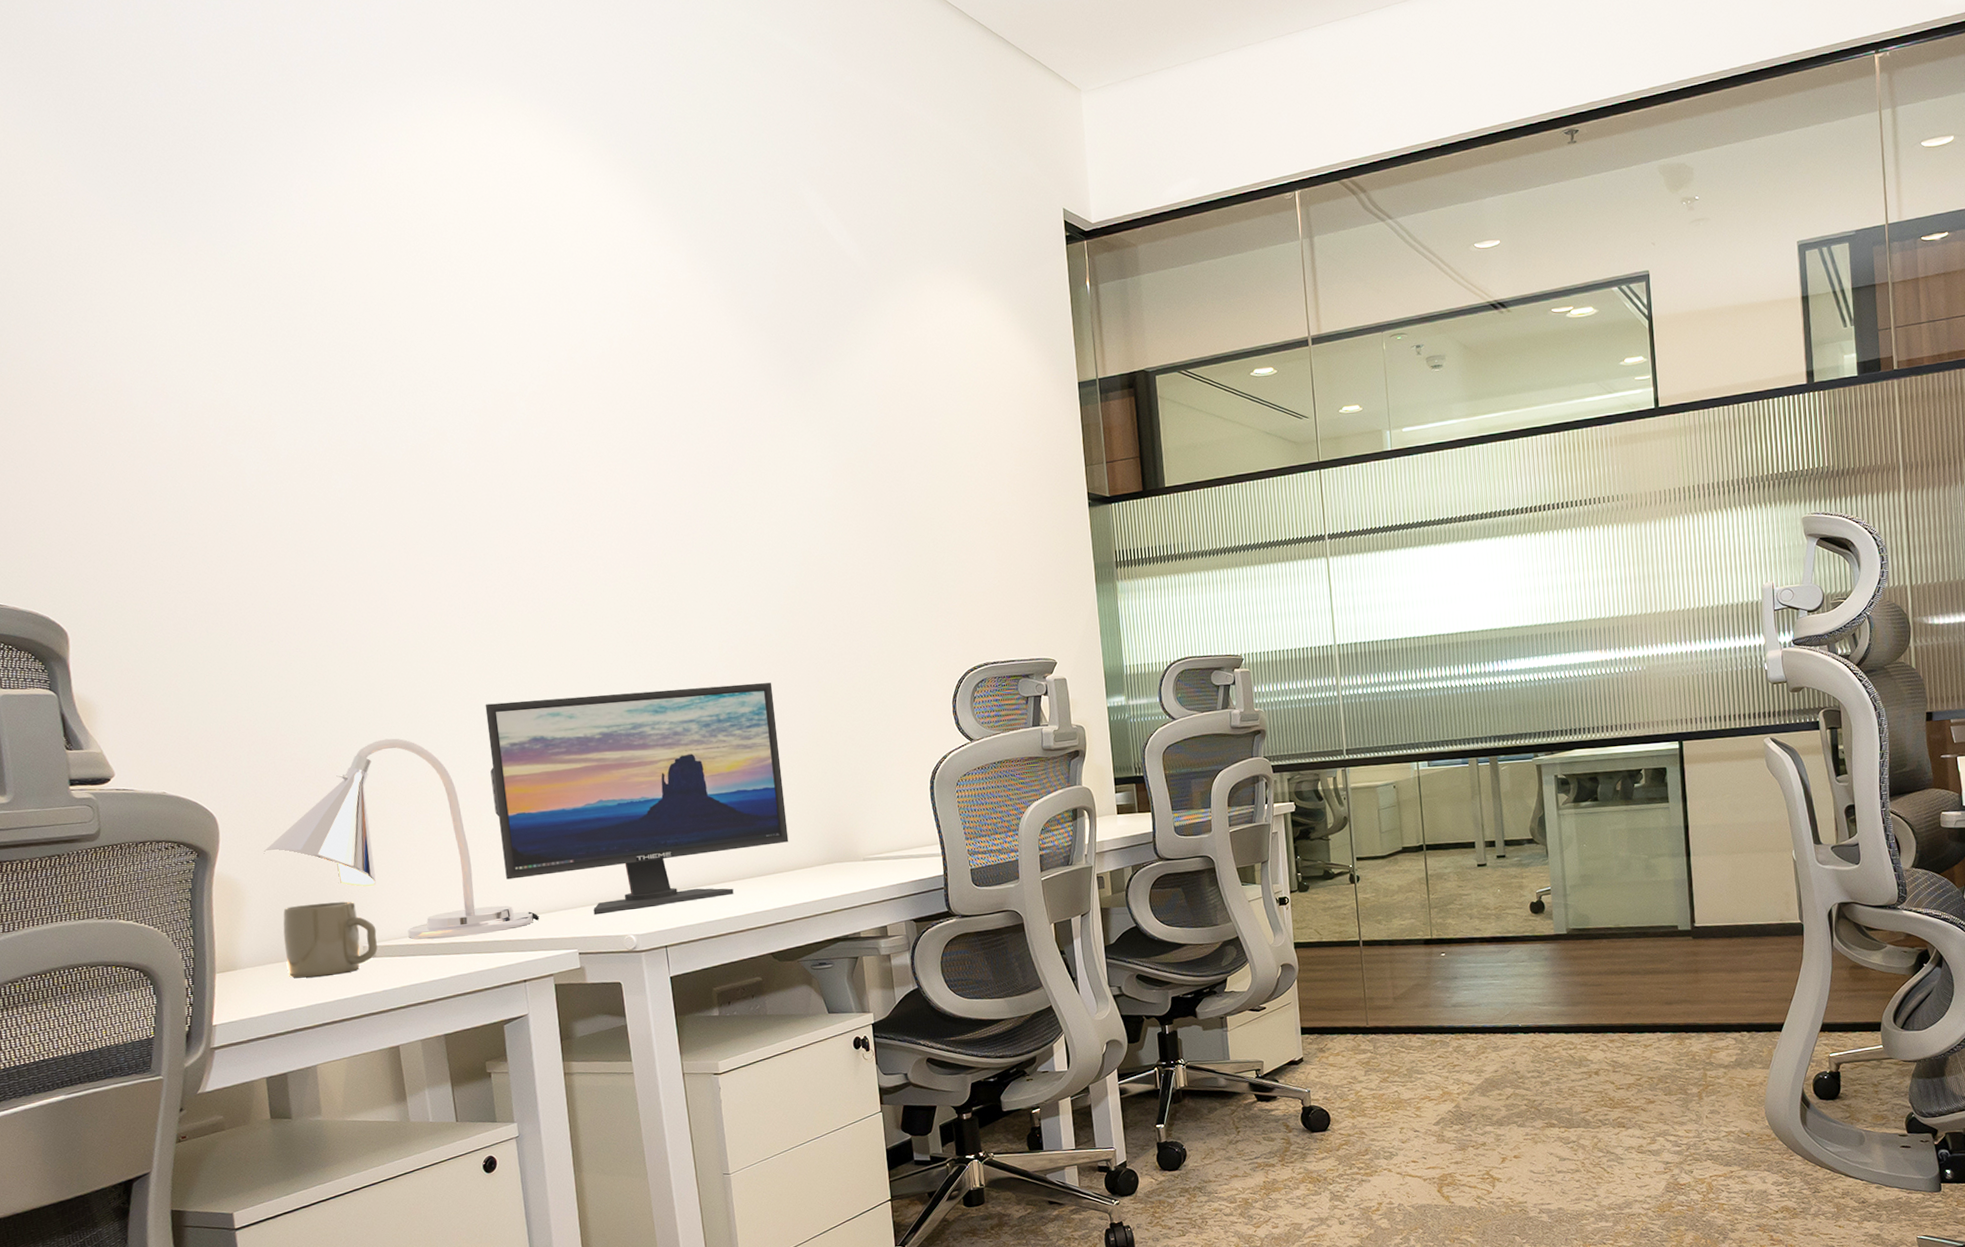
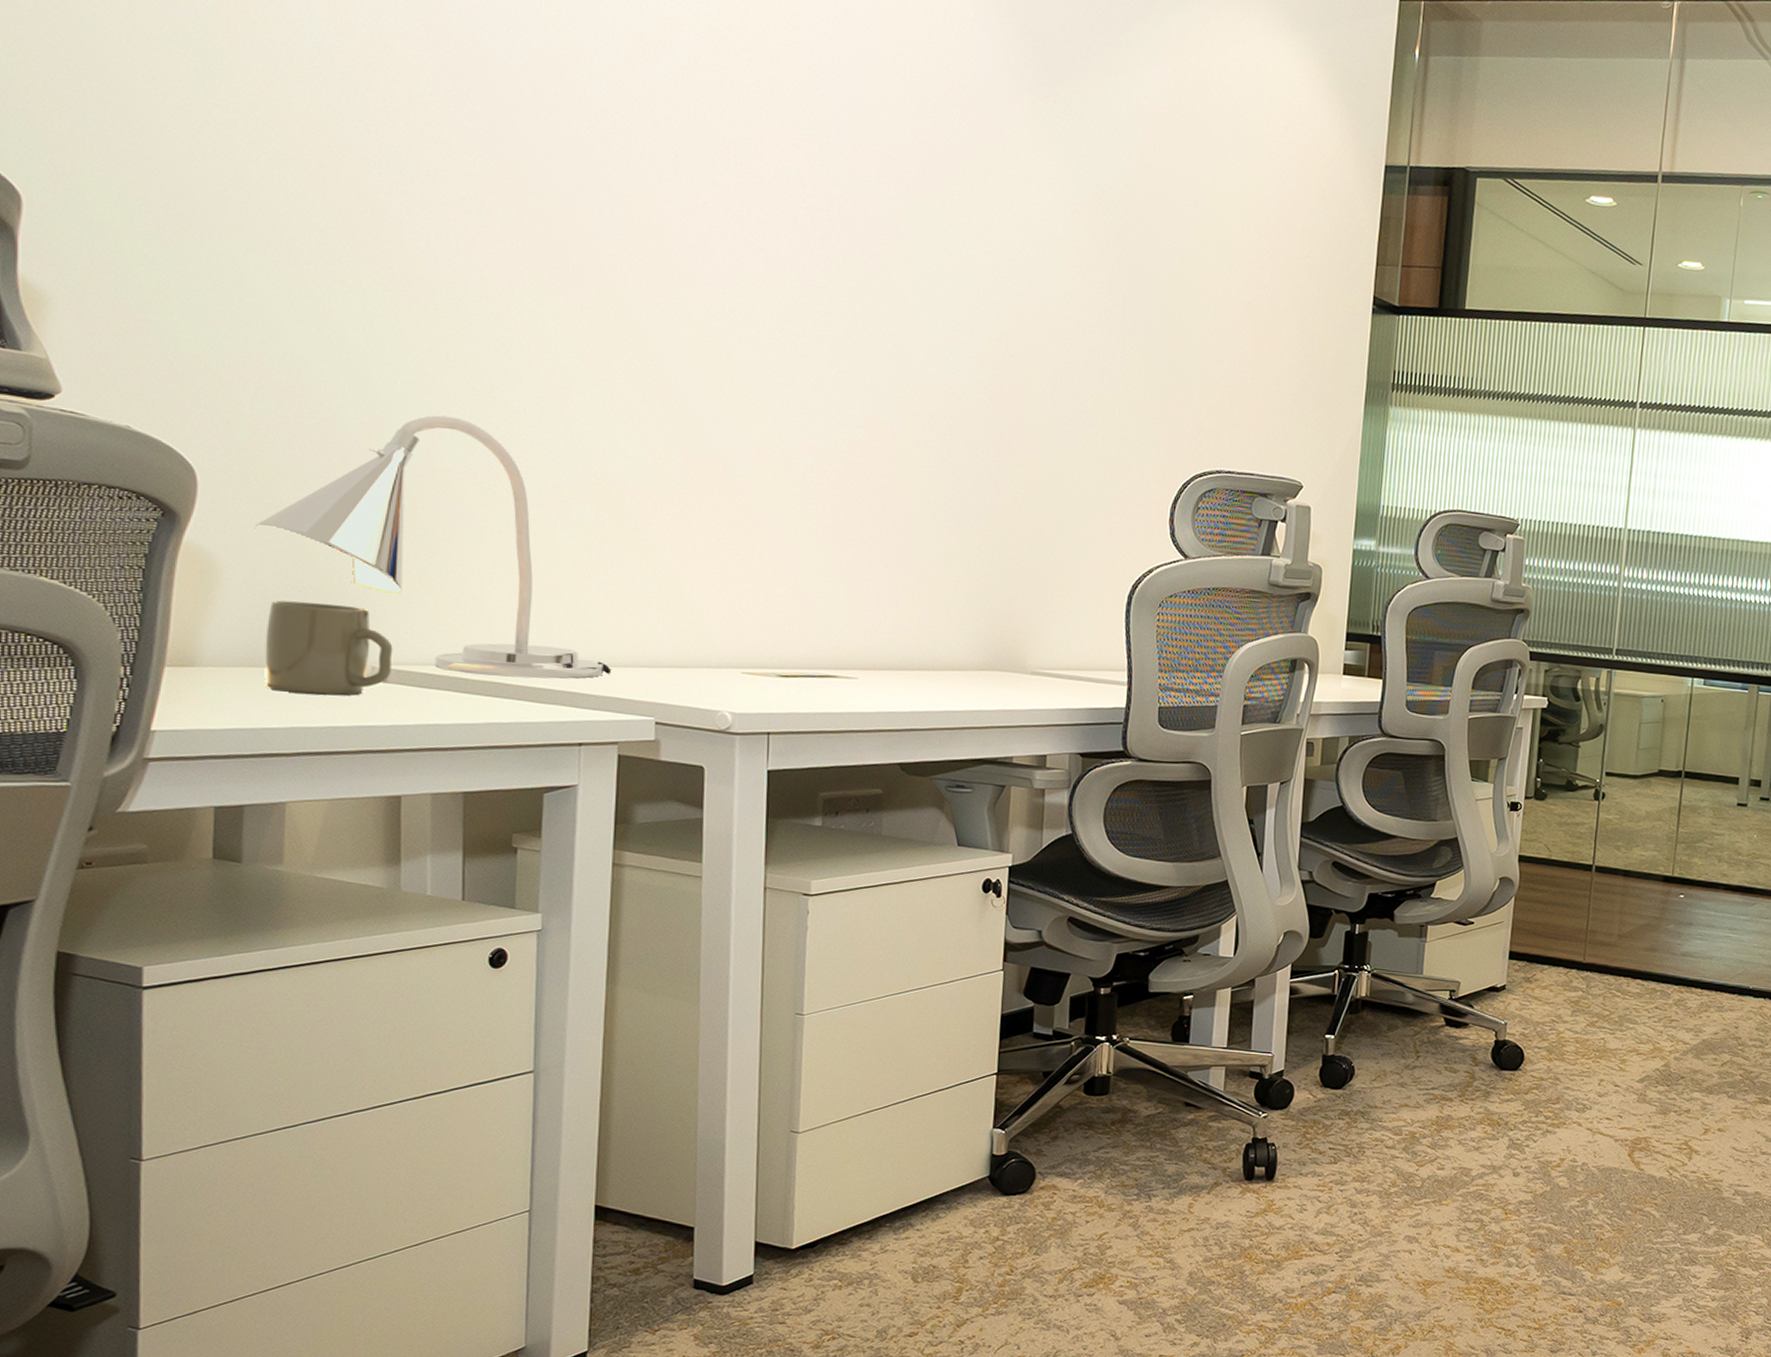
computer monitor: present [485,683,789,915] -> none [574,398,954,686]

